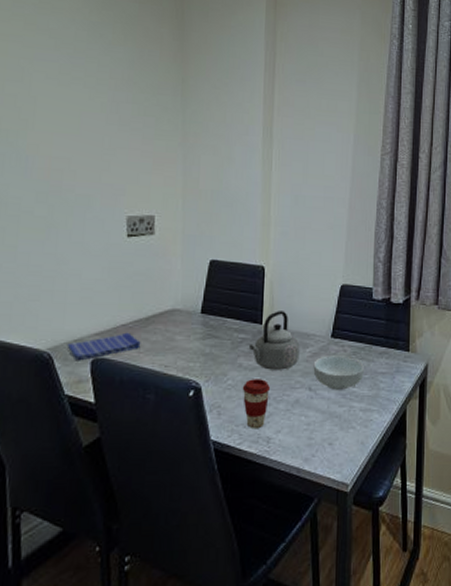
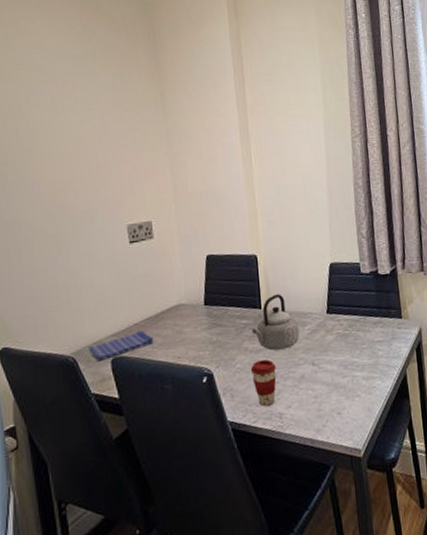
cereal bowl: present [313,356,364,390] -> none [313,329,362,363]

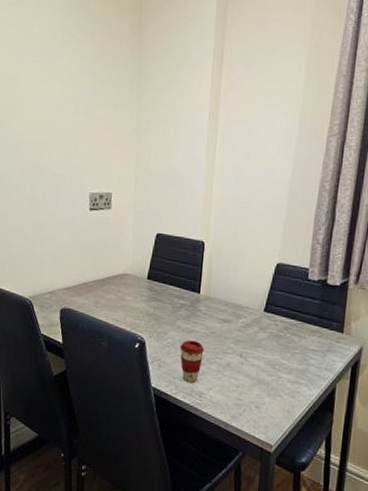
dish towel: present [88,330,154,362] -> none [43,289,98,309]
teapot: present [251,294,300,351] -> none [187,282,234,336]

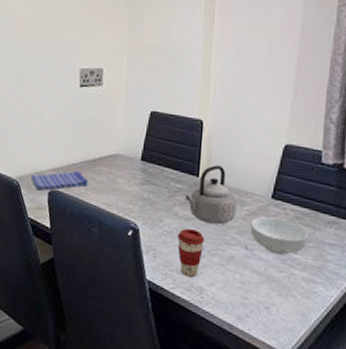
dish towel: none [43,289,98,309] -> present [30,170,88,191]
teapot: none [187,282,234,336] -> present [184,165,237,225]
cereal bowl: none [245,327,295,361] -> present [250,216,309,255]

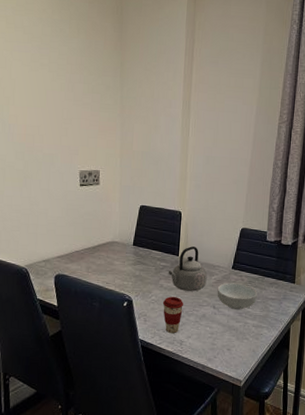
dish towel: present [30,170,88,191] -> none [38,257,90,276]

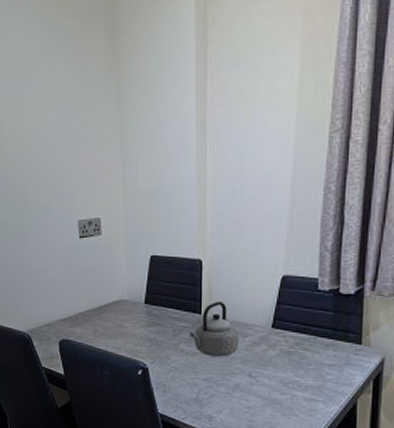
coffee cup: present [162,296,183,334] -> none [184,363,210,408]
cereal bowl: present [217,283,257,310] -> none [253,345,308,379]

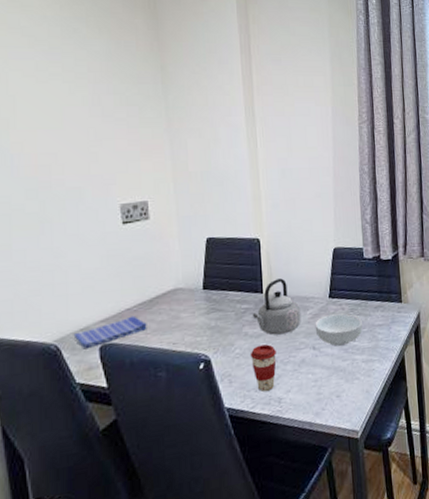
dish towel: none [40,319,96,341] -> present [73,315,147,349]
coffee cup: none [184,363,210,408] -> present [250,344,277,392]
cereal bowl: none [253,345,308,379] -> present [315,313,363,346]

